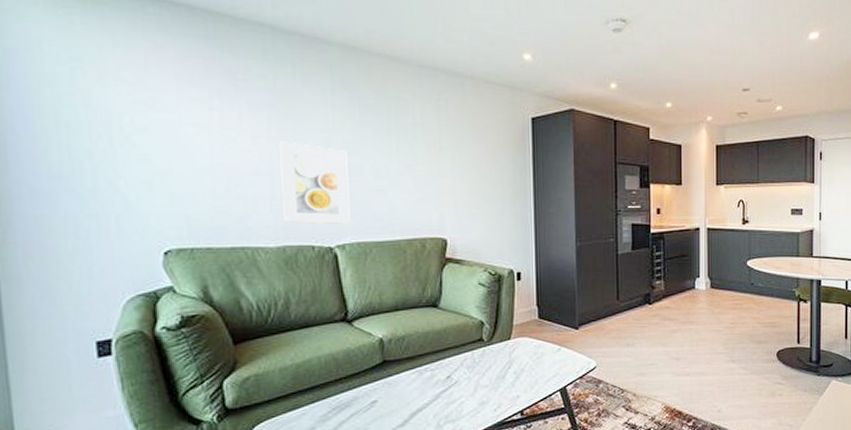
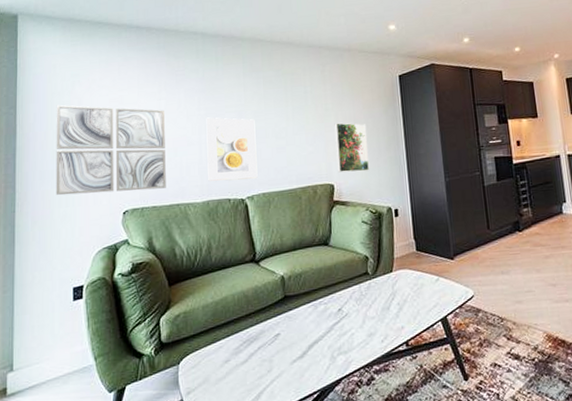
wall art: none [47,98,225,227] -> present [55,104,166,196]
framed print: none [450,167,491,227] -> present [334,122,370,173]

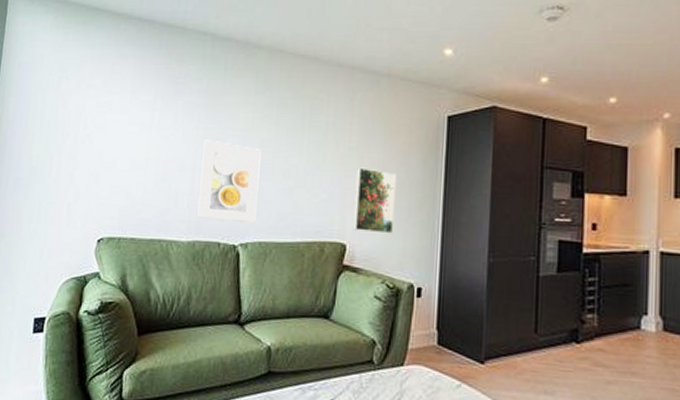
wall art: present [55,104,166,196] -> none [27,102,158,218]

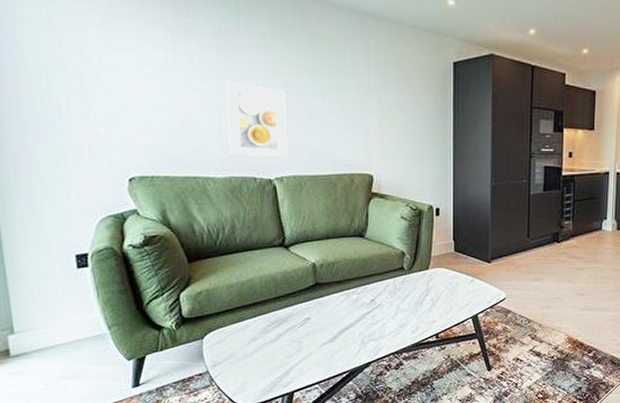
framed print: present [353,167,397,234] -> none [377,108,413,165]

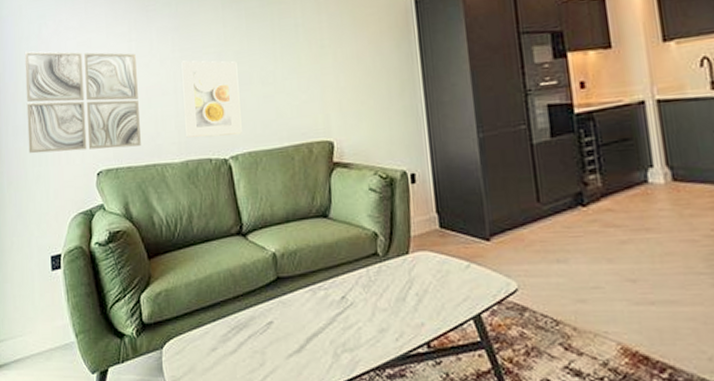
wall art: none [28,38,180,157] -> present [24,51,141,154]

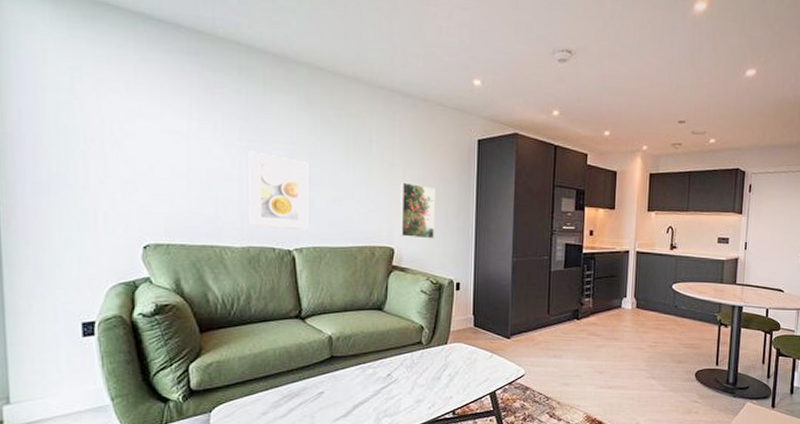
wall art: present [24,51,141,154] -> none [49,103,198,226]
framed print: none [332,63,378,127] -> present [399,182,436,239]

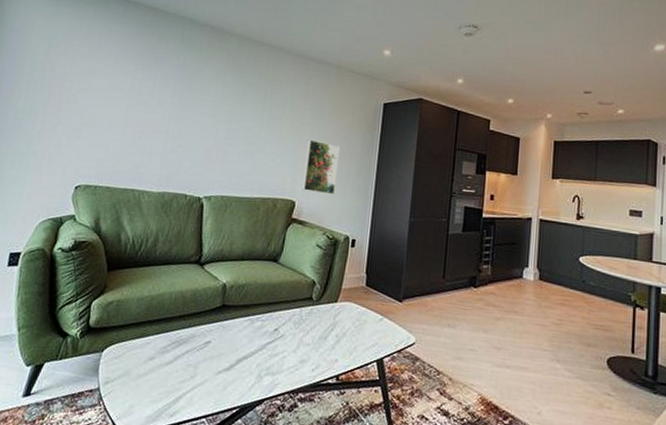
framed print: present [249,151,308,231] -> none [168,107,228,180]

